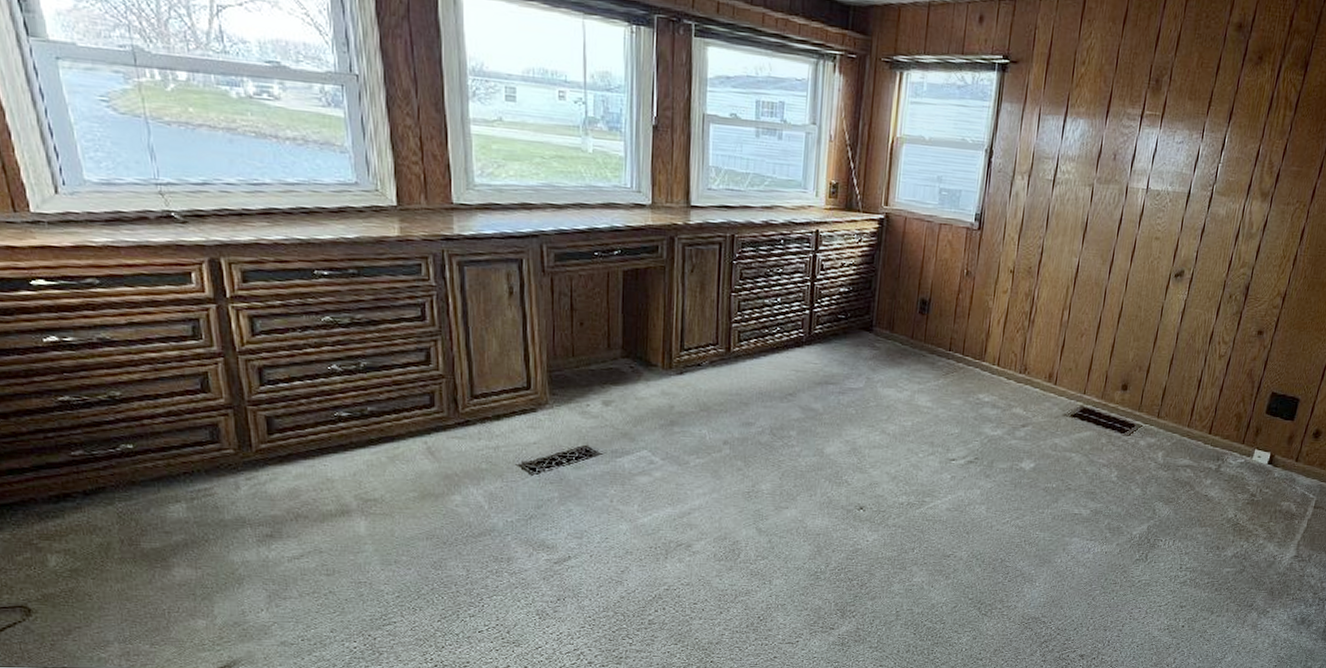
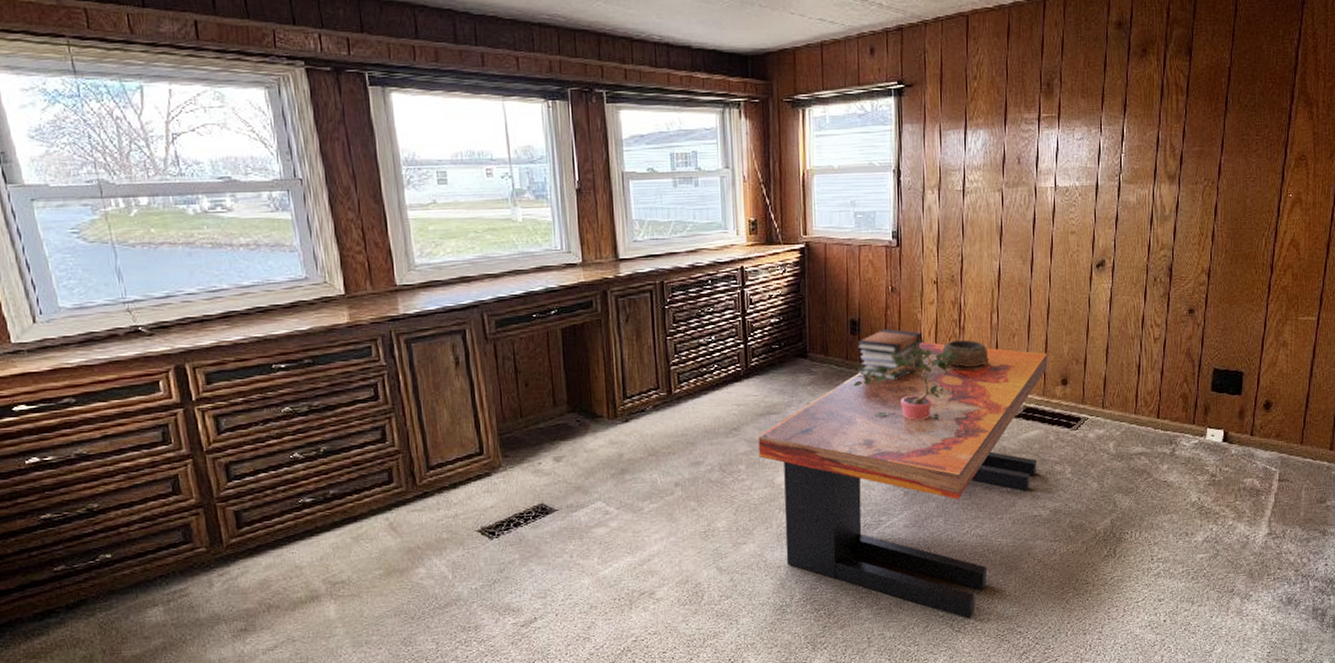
coffee table: none [811,331,1113,604] -> present [758,342,1048,619]
potted plant: none [915,332,1025,409] -> present [853,344,960,420]
book stack: none [923,313,993,366] -> present [856,329,925,381]
decorative bowl: none [1008,332,1056,363] -> present [942,339,991,367]

